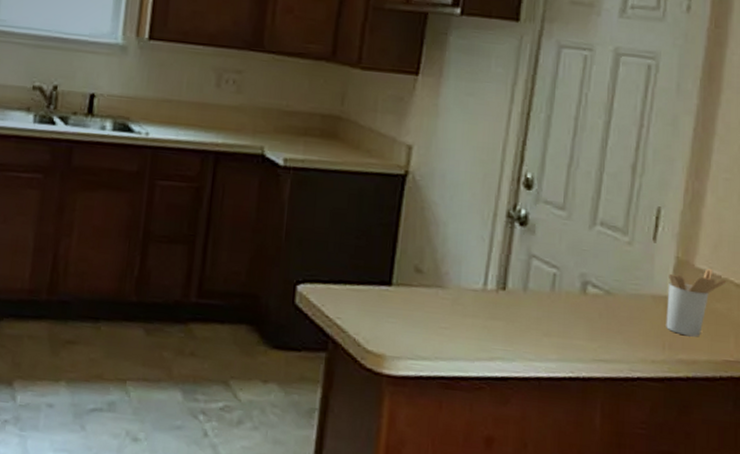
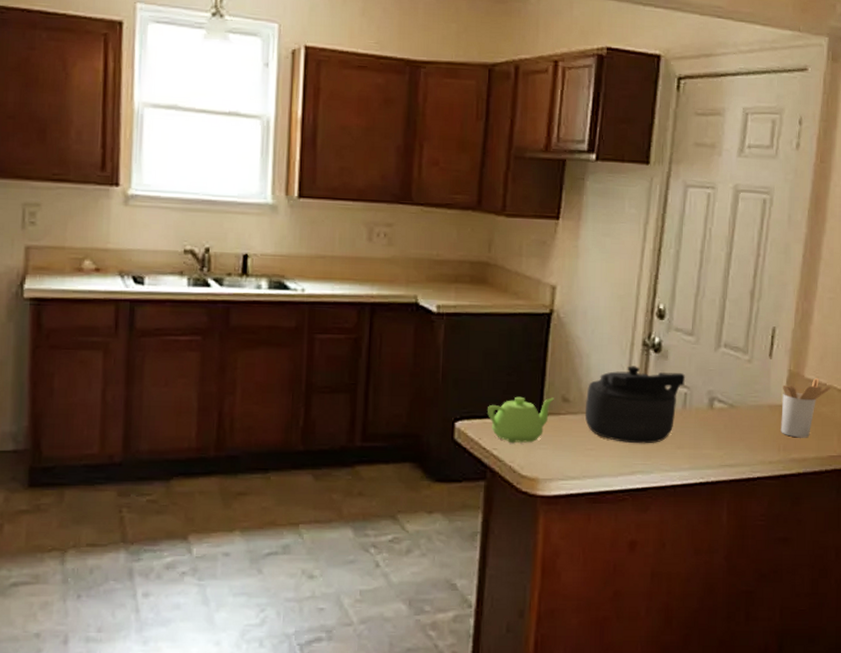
teapot: none [332,262,406,315] -> present [488,396,554,444]
kettle: none [439,238,555,328] -> present [584,366,686,444]

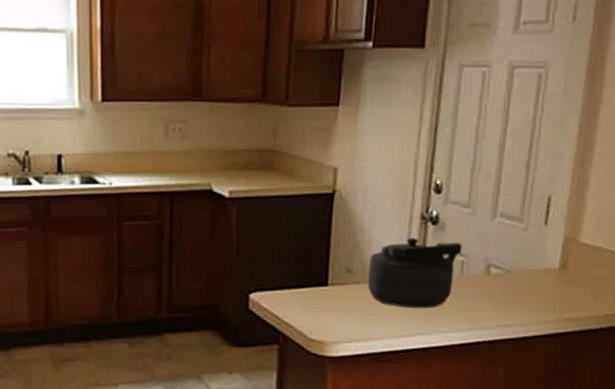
teapot: present [488,396,554,444] -> none [278,269,339,311]
utensil holder: present [781,377,830,438] -> none [556,241,606,299]

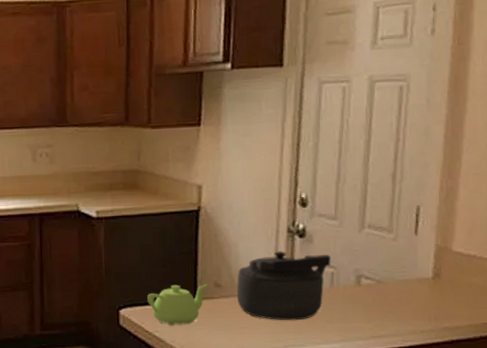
teapot: none [278,269,339,311] -> present [148,284,207,326]

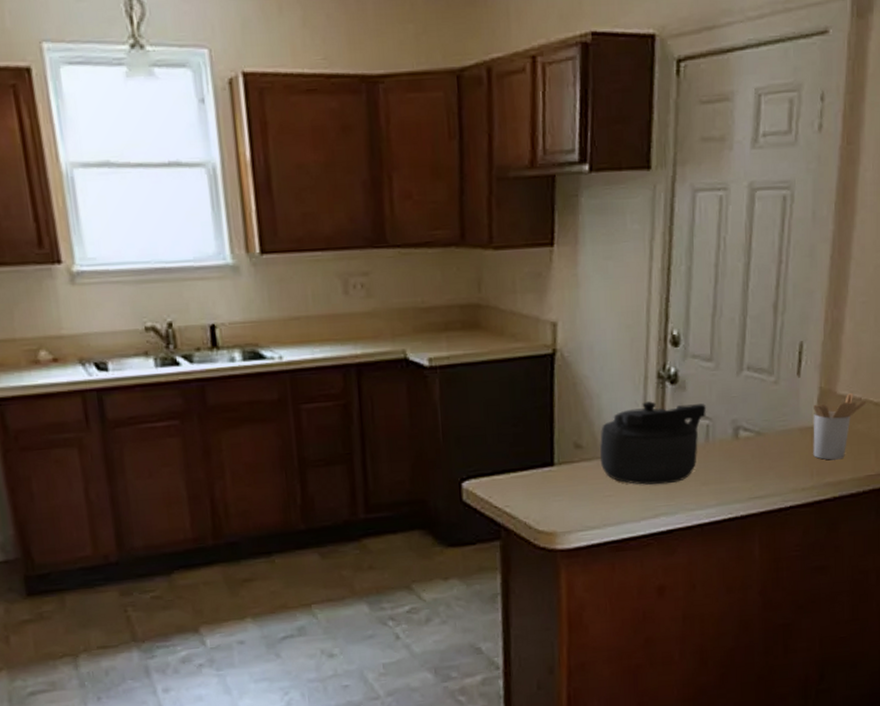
teapot: present [148,284,207,326] -> none [495,445,566,499]
utensil holder: none [430,250,480,308] -> present [813,392,865,460]

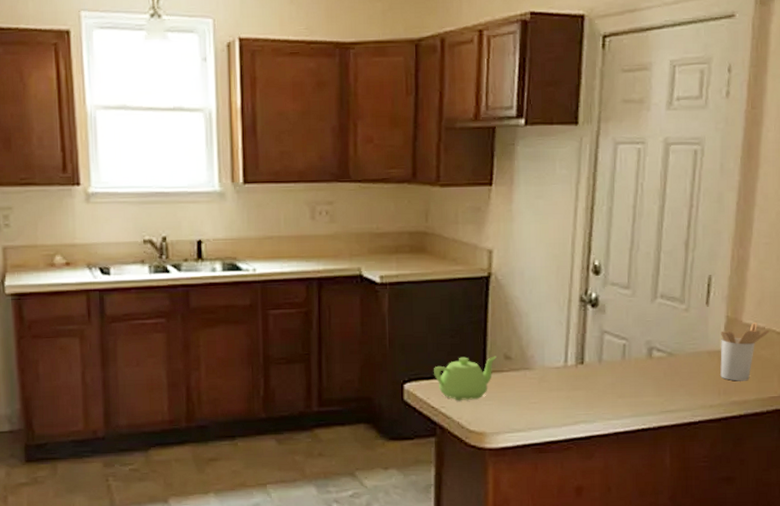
teapot: none [495,445,566,499] -> present [434,356,497,401]
kettle: present [600,401,707,485] -> none [527,321,624,395]

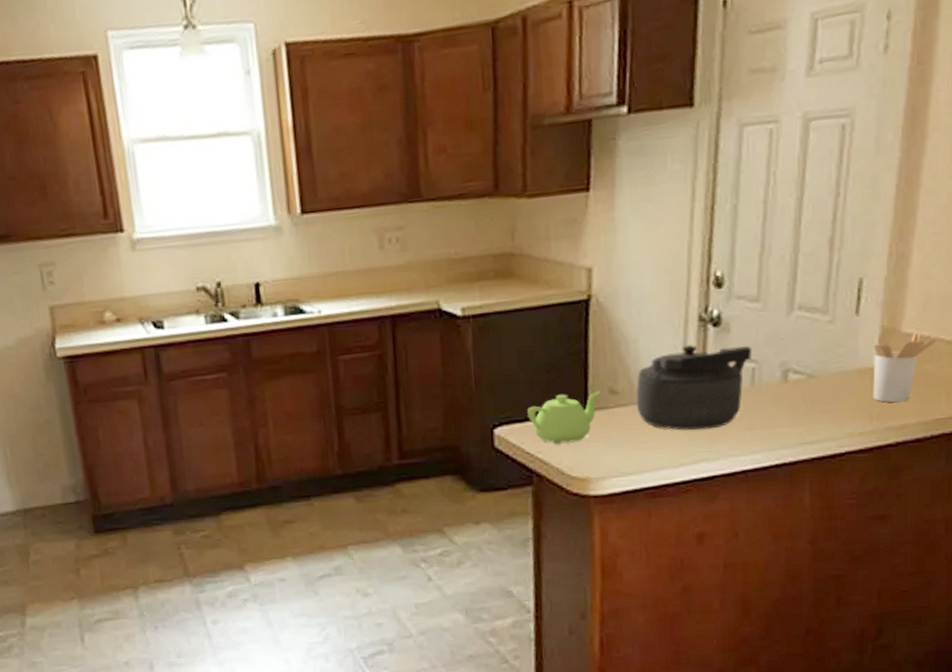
kettle: none [527,321,624,395] -> present [636,345,753,431]

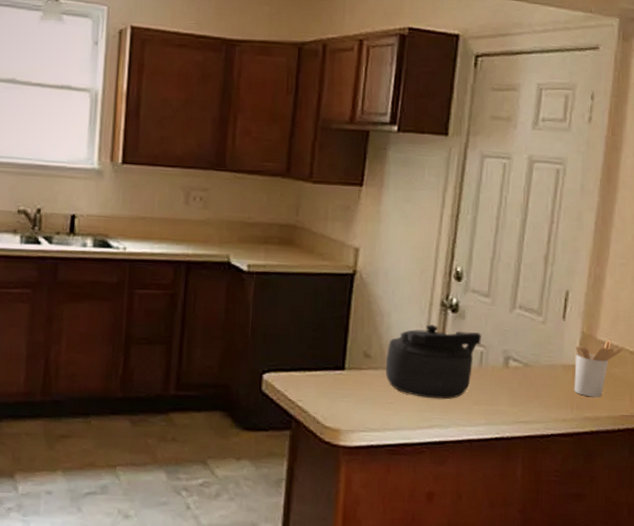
teapot: present [528,390,600,445] -> none [293,351,356,396]

